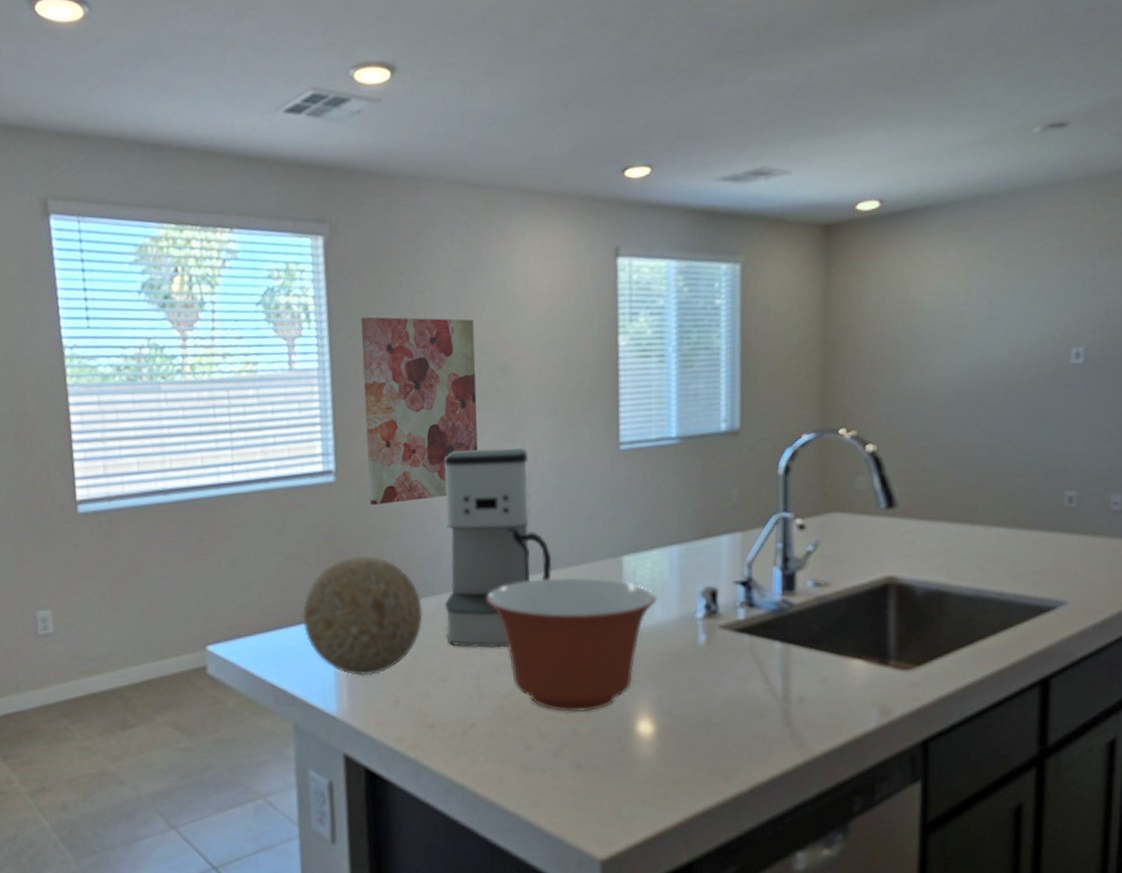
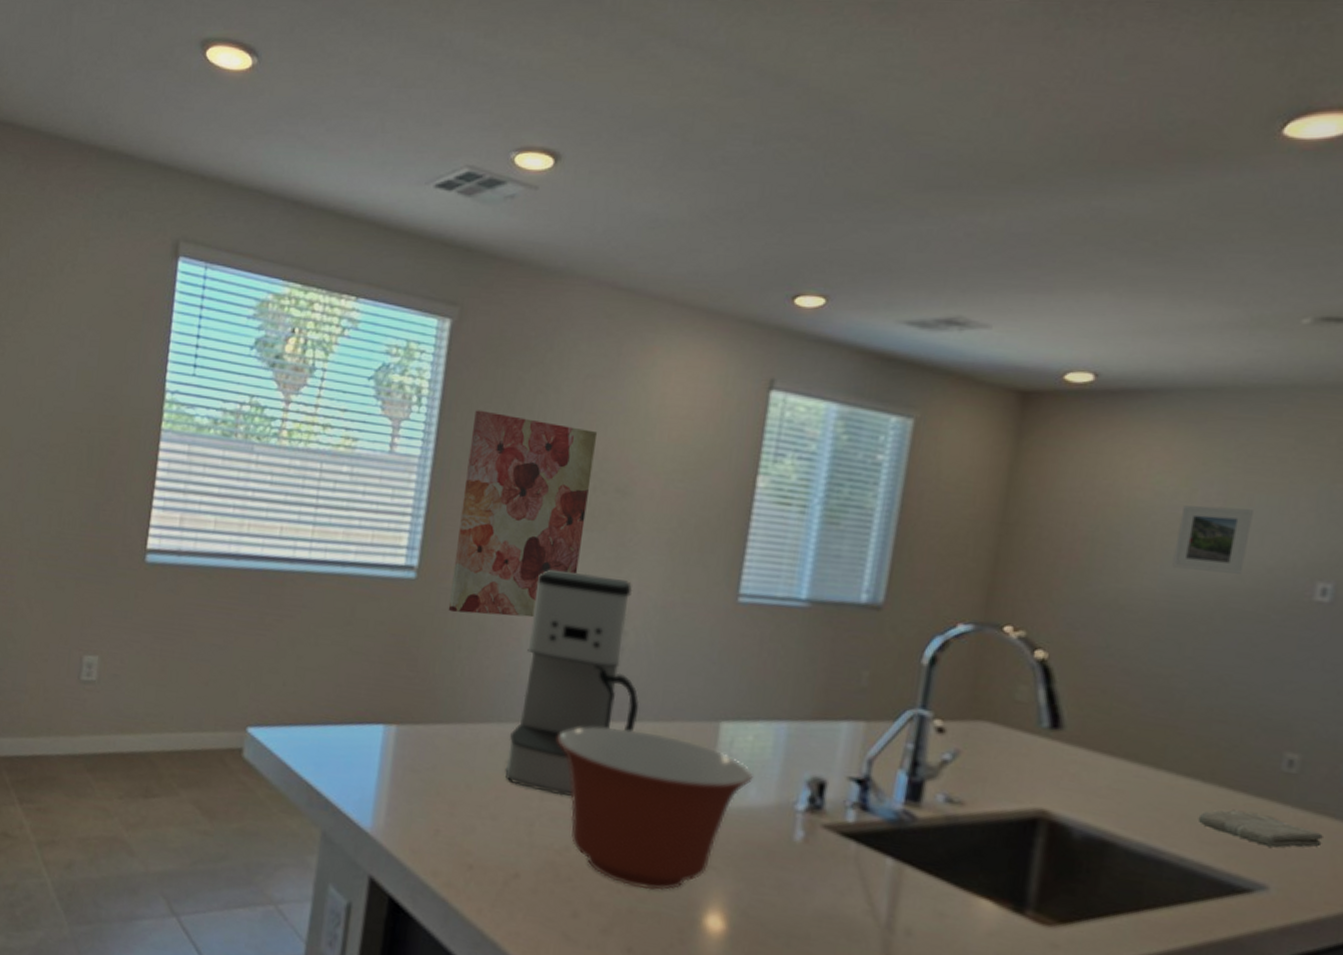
decorative ball: present [302,555,423,676] -> none [352,661,486,797]
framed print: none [961,296,1017,356] -> present [1172,505,1253,574]
washcloth: none [1008,544,1101,570] -> present [1198,809,1323,848]

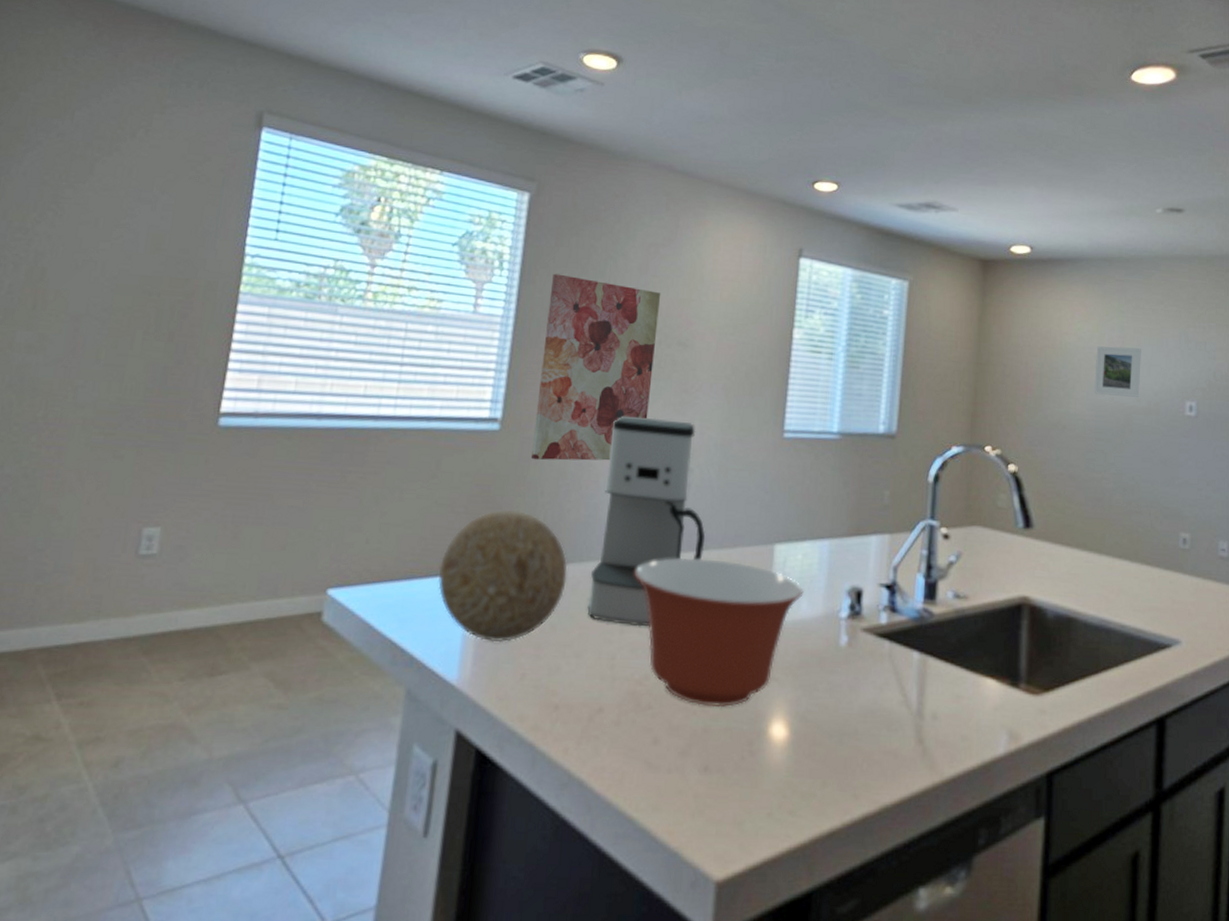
decorative ball: none [352,661,486,797] -> present [438,510,568,643]
washcloth: present [1198,809,1323,848] -> none [1130,581,1211,609]

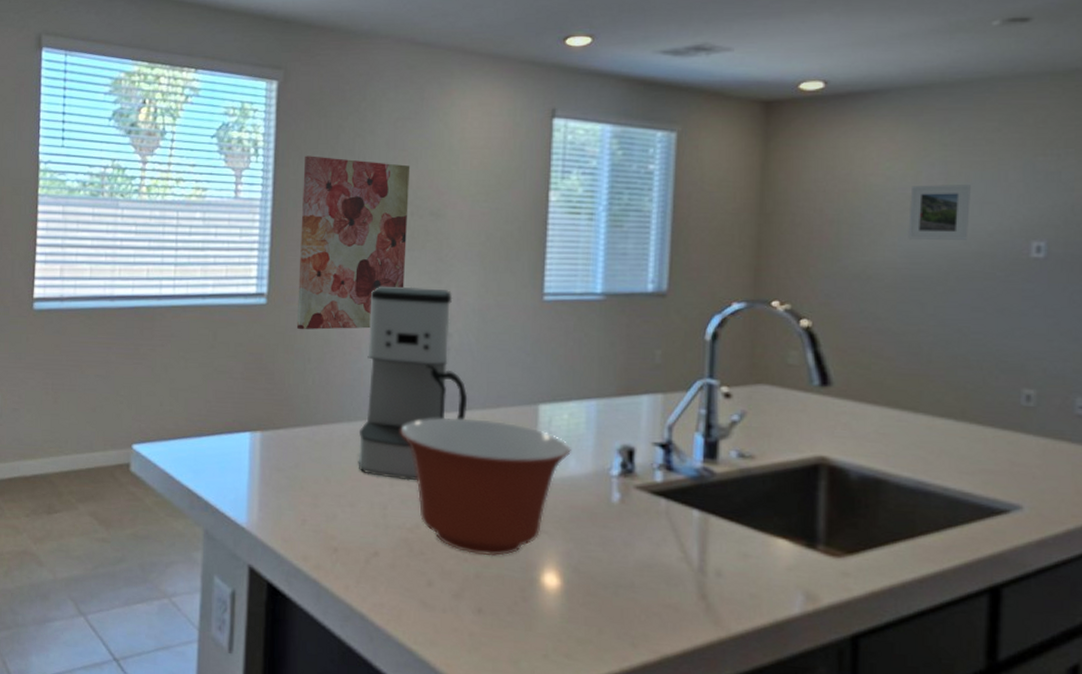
decorative ball: present [438,510,568,643] -> none [223,375,337,492]

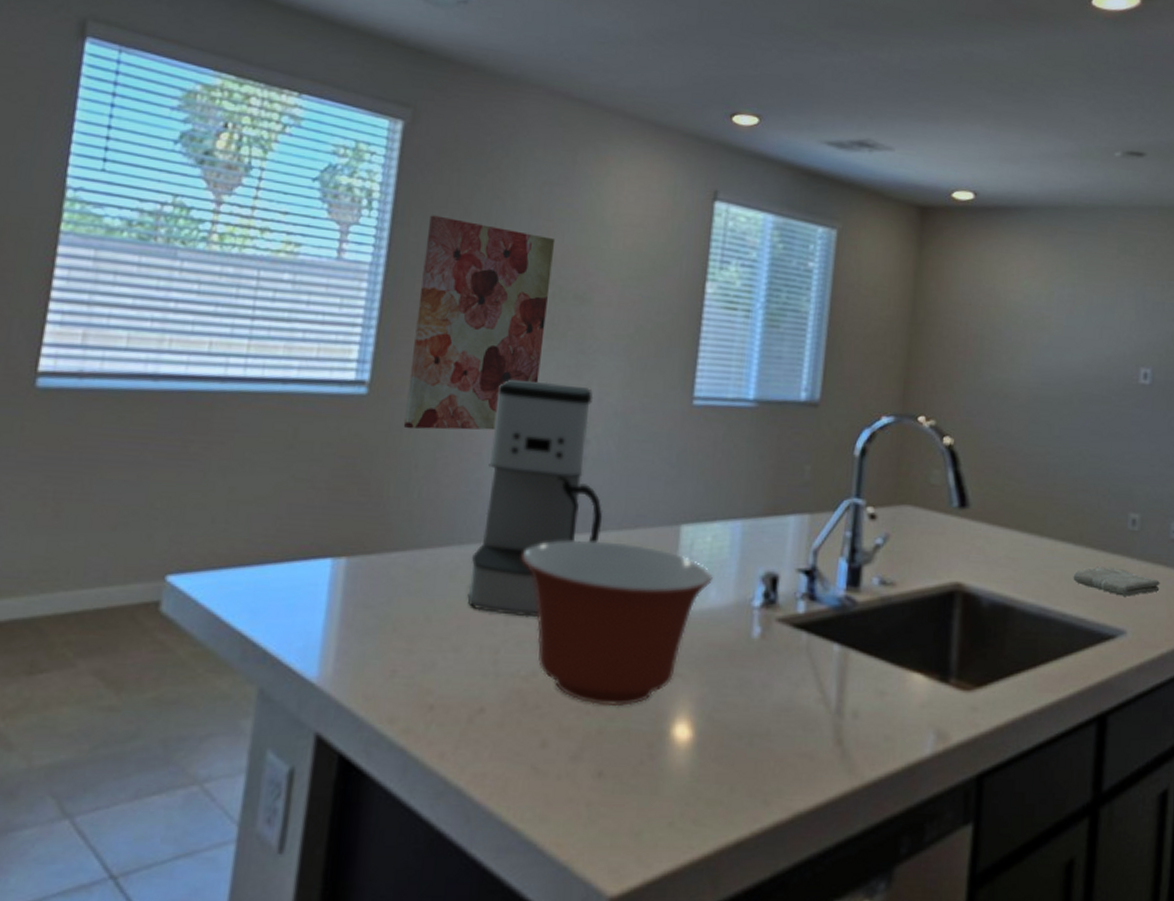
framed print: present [908,185,971,240] -> none [1040,305,1093,363]
washcloth: none [955,442,1063,472] -> present [1073,566,1160,597]

